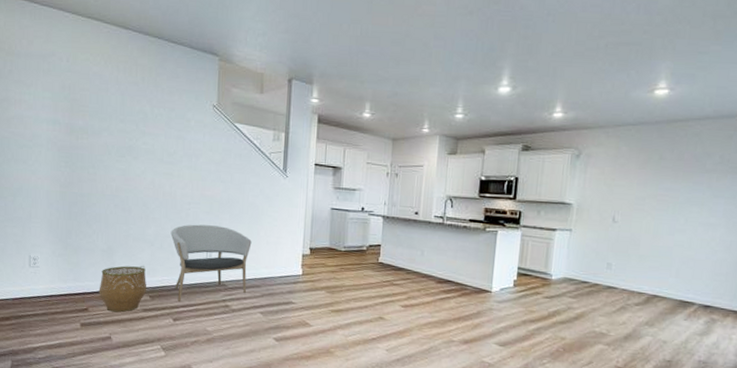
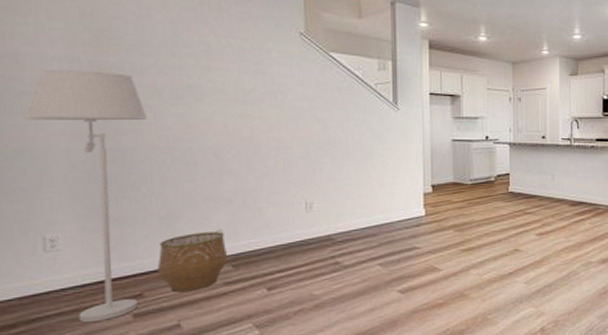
floor lamp: none [24,128,100,326] -> present [24,69,148,324]
armchair: present [170,224,252,302] -> none [255,171,362,266]

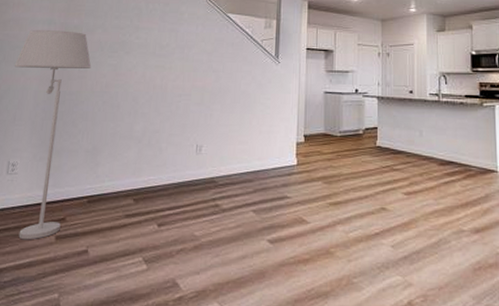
basket: present [157,230,228,293] -> none [78,166,132,221]

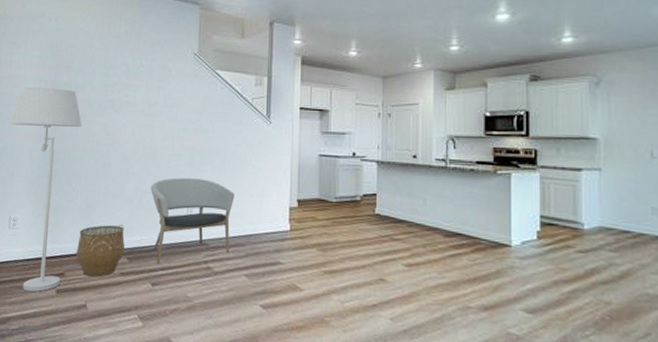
basket: none [78,166,132,221] -> present [76,225,125,277]
armchair: none [159,117,244,203] -> present [150,178,235,264]

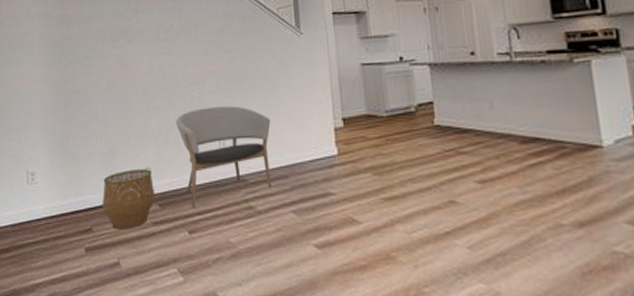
floor lamp: present [10,87,82,293] -> none [17,23,94,253]

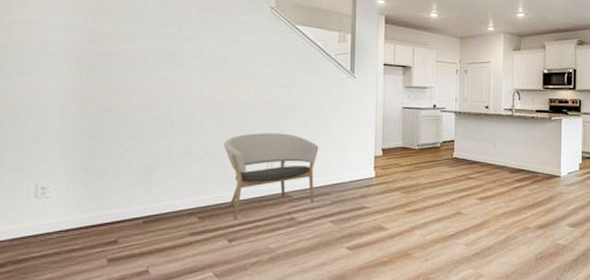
basket: present [102,168,156,230] -> none [132,184,195,241]

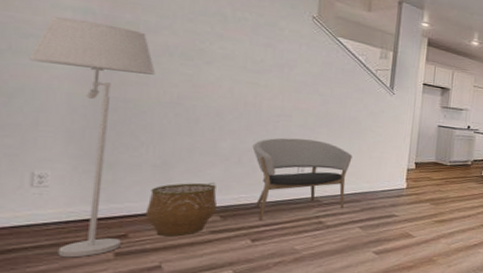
floor lamp: none [30,35,134,266] -> present [29,17,156,258]
basket: none [132,184,195,241] -> present [145,183,218,237]

